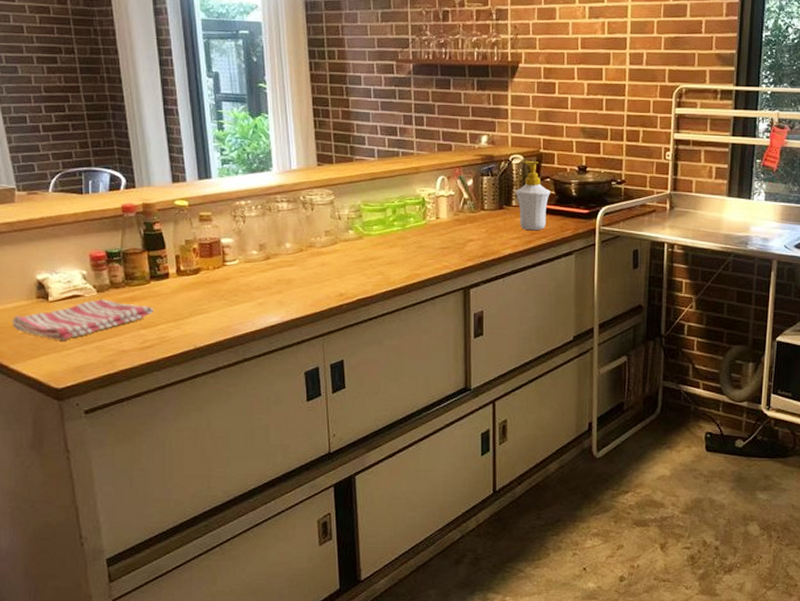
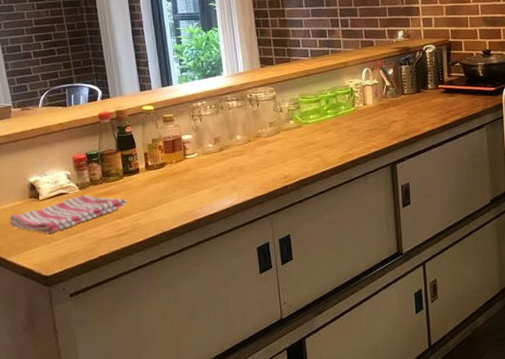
soap bottle: present [516,160,550,231] -> none [430,49,461,110]

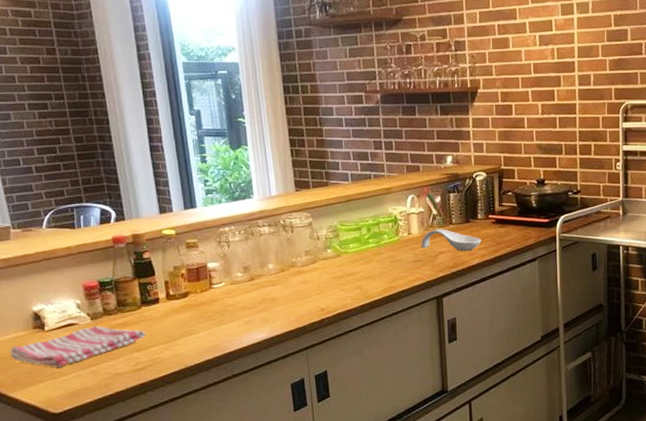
spoon rest: none [375,99,432,120] -> present [421,229,482,251]

